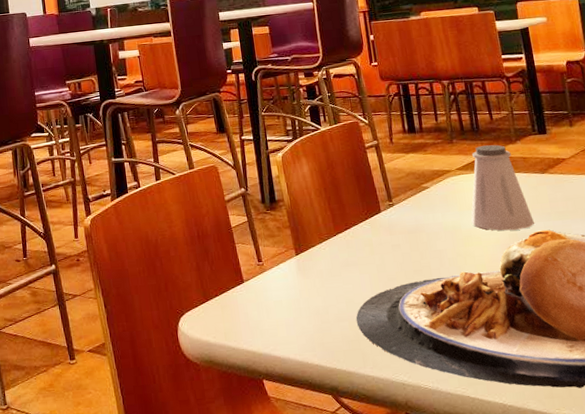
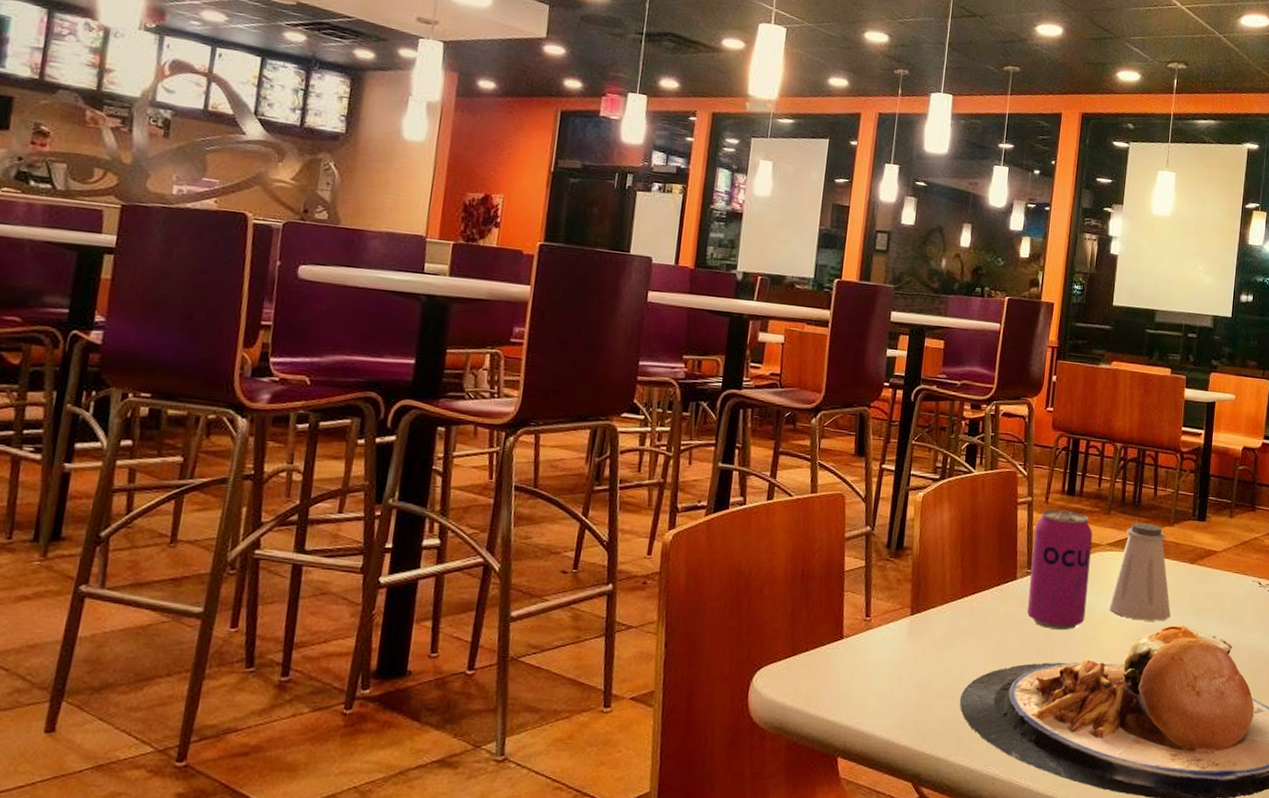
beverage can: none [386,146,453,250] -> present [1026,509,1093,630]

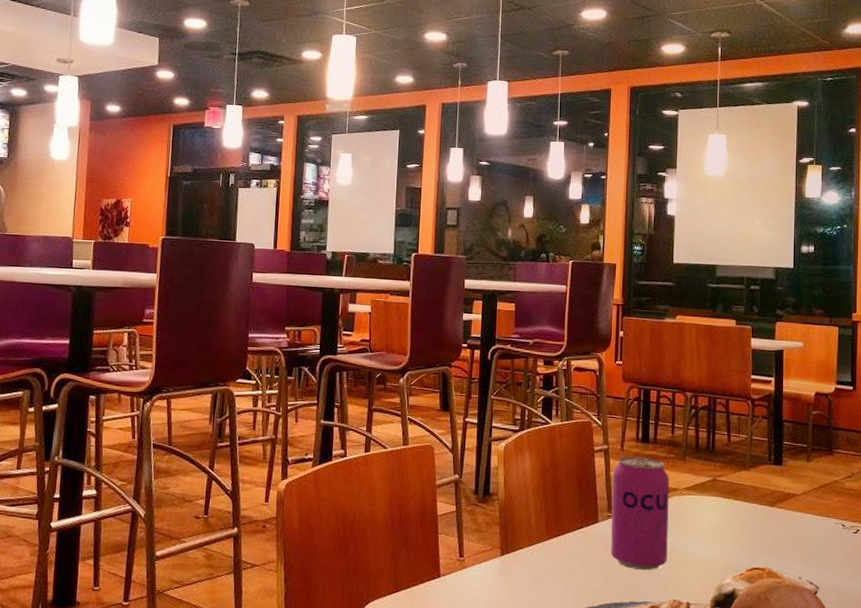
saltshaker: present [1107,523,1171,622] -> none [689,468,754,563]

